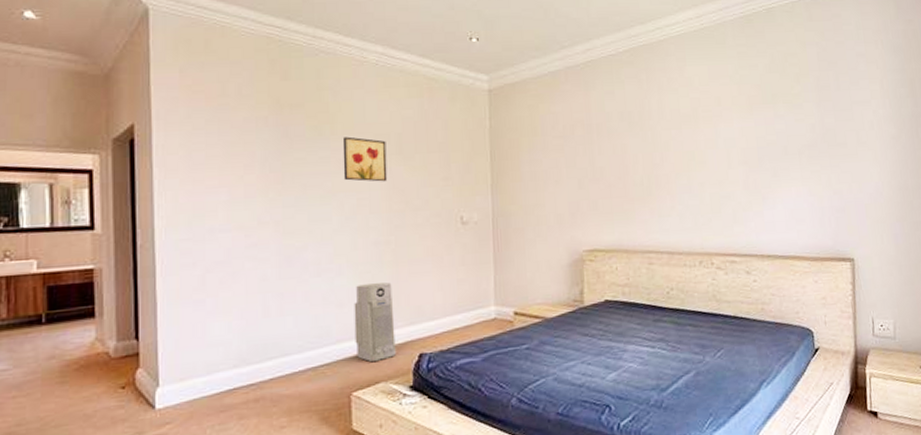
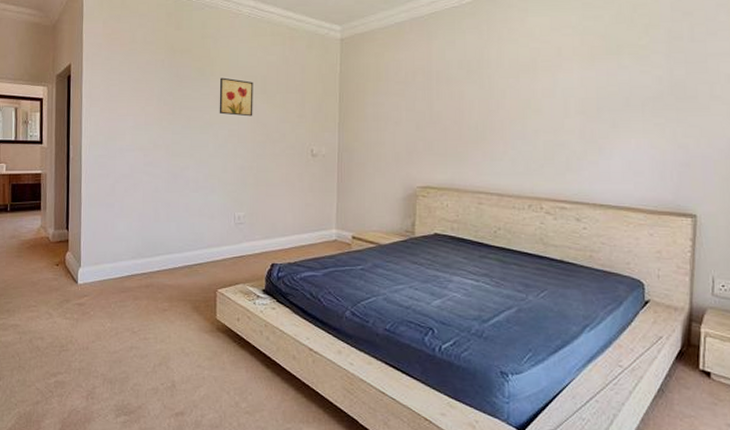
air purifier: present [354,282,396,361] -> none [221,201,253,266]

